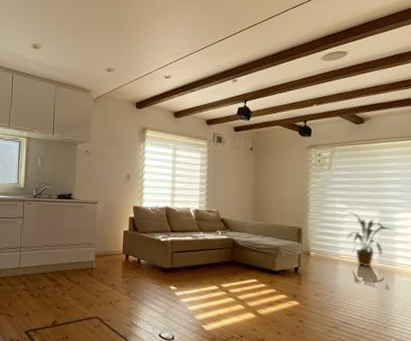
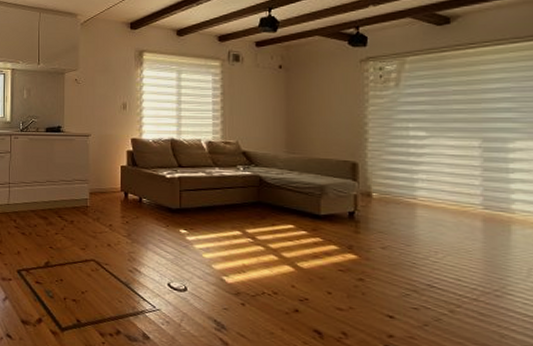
house plant: present [347,212,398,268] -> none [428,141,516,214]

